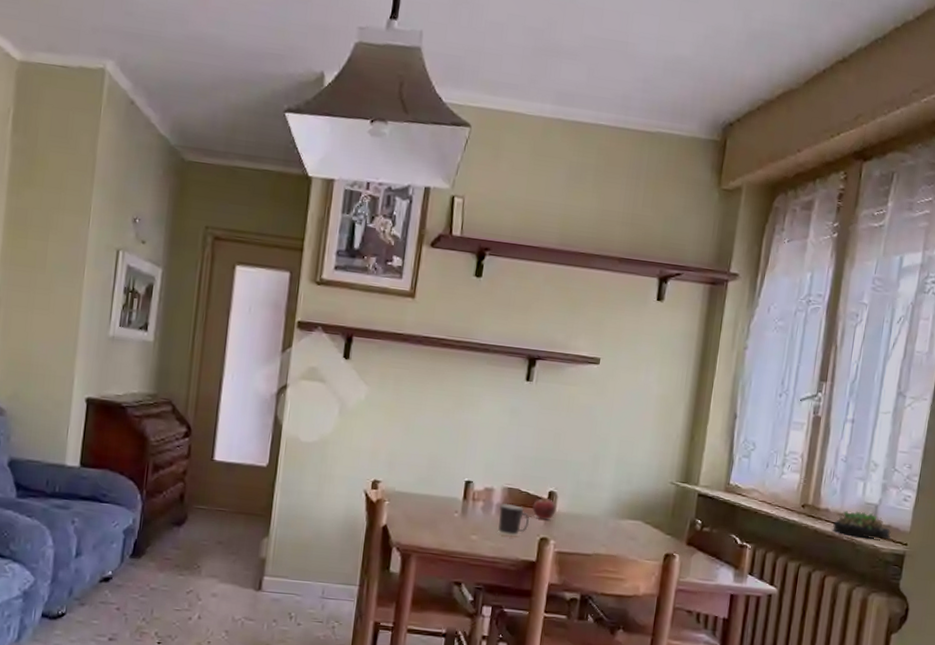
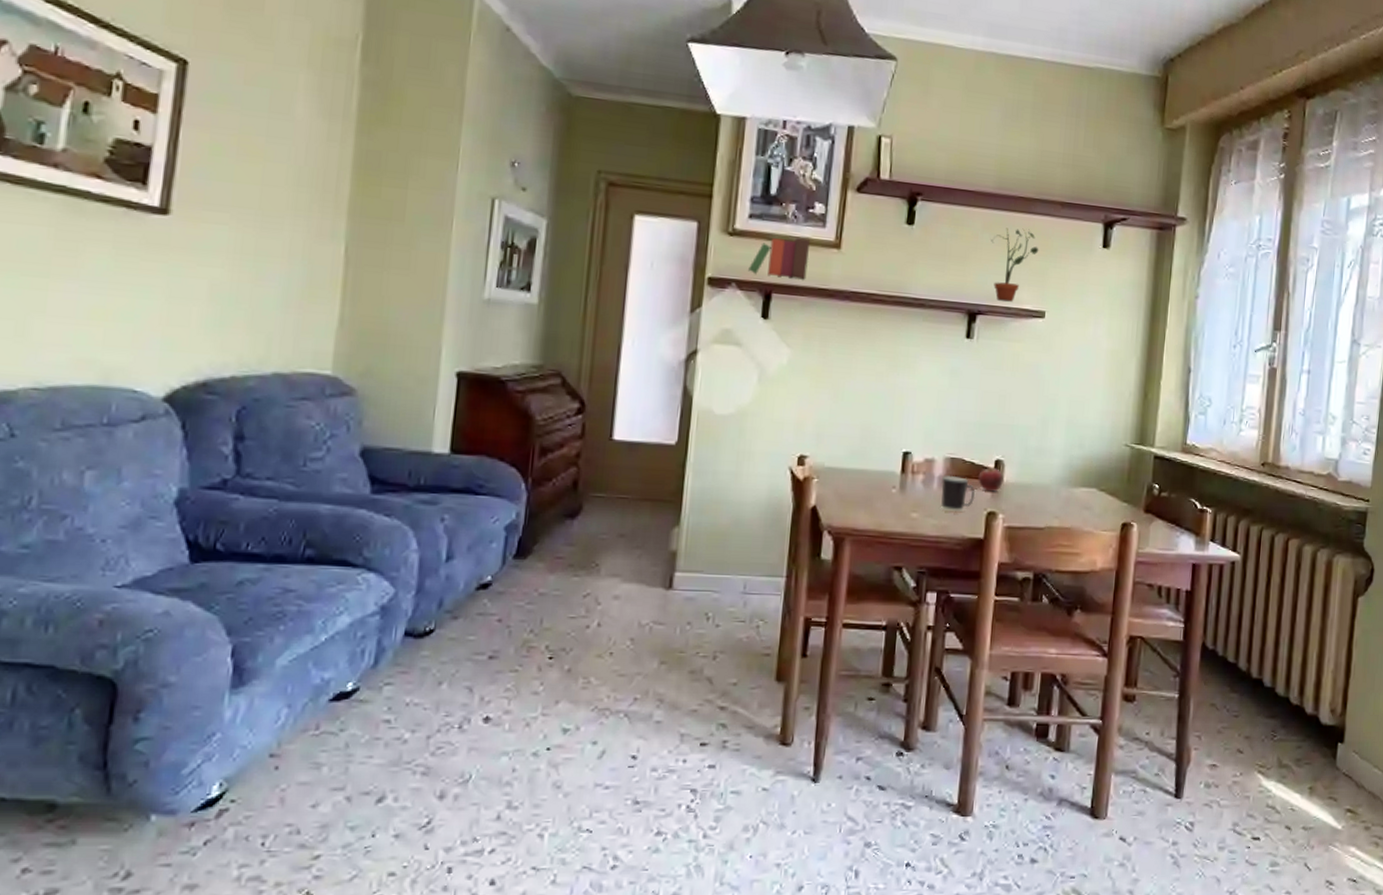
books: none [333,287,388,326] -> present [748,238,810,281]
potted plant: none [552,281,597,349] -> present [991,228,1039,302]
succulent plant: present [832,510,891,540] -> none [1294,467,1353,497]

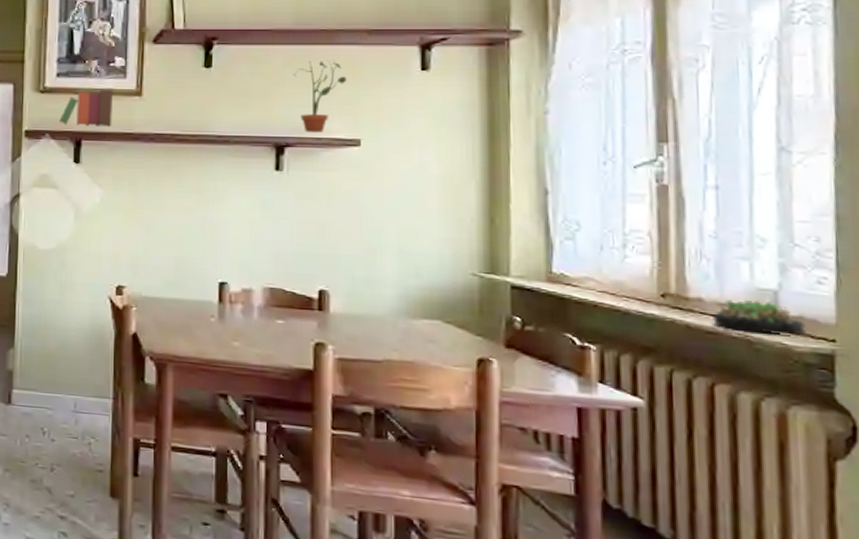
mug: present [940,476,976,513] -> none [262,306,300,343]
fruit: present [978,468,1004,492] -> none [301,298,330,323]
succulent plant: none [1294,467,1353,497] -> present [713,299,808,336]

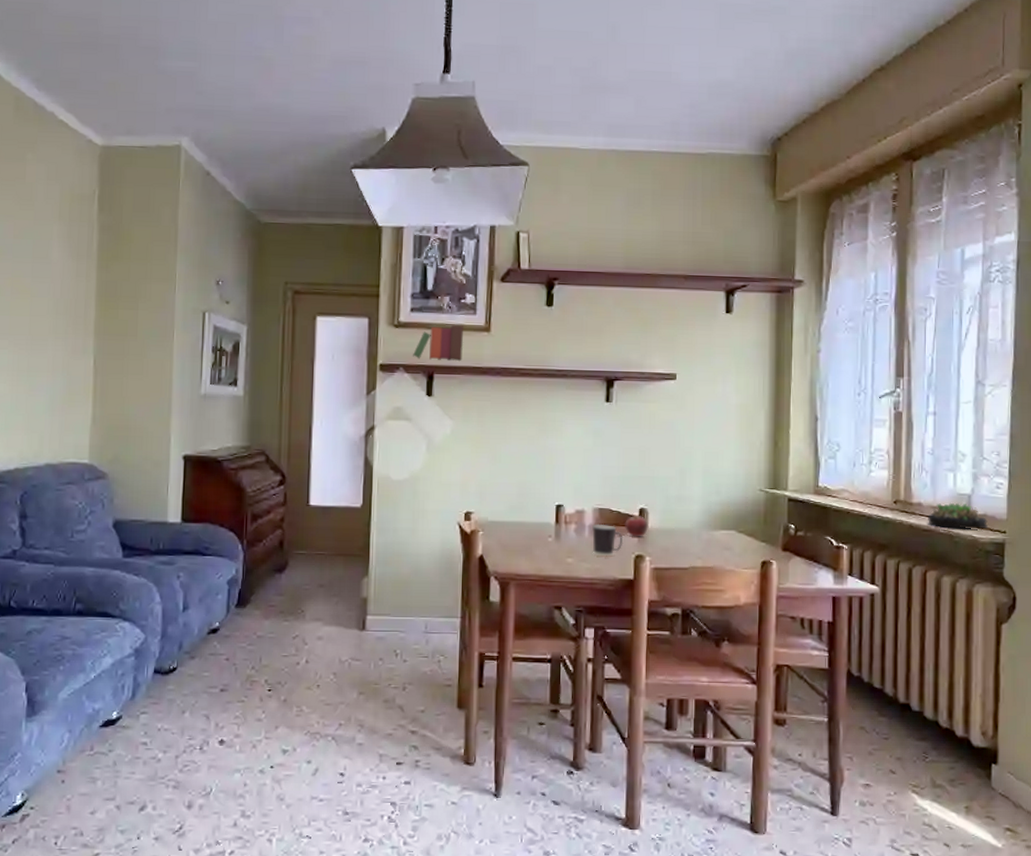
mug: none [262,306,300,343] -> present [592,524,624,557]
potted plant: present [293,60,347,132] -> none [622,301,667,367]
fruit: none [301,298,330,323] -> present [625,516,648,537]

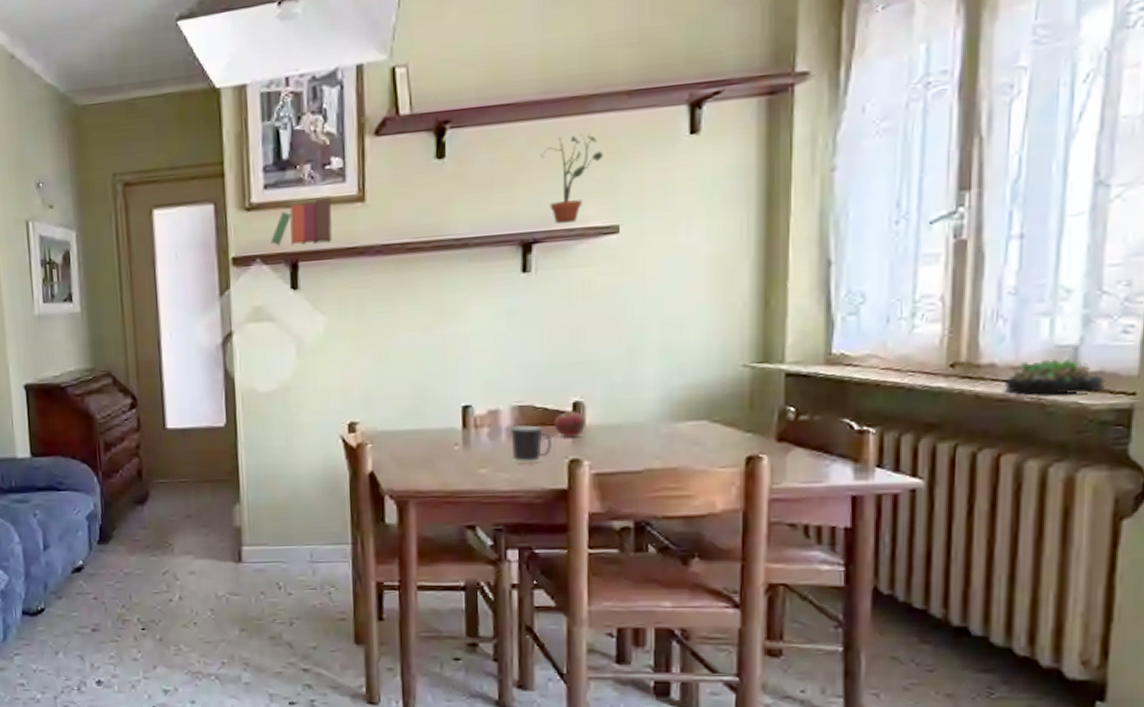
potted plant: none [622,301,667,367] -> present [541,132,604,224]

